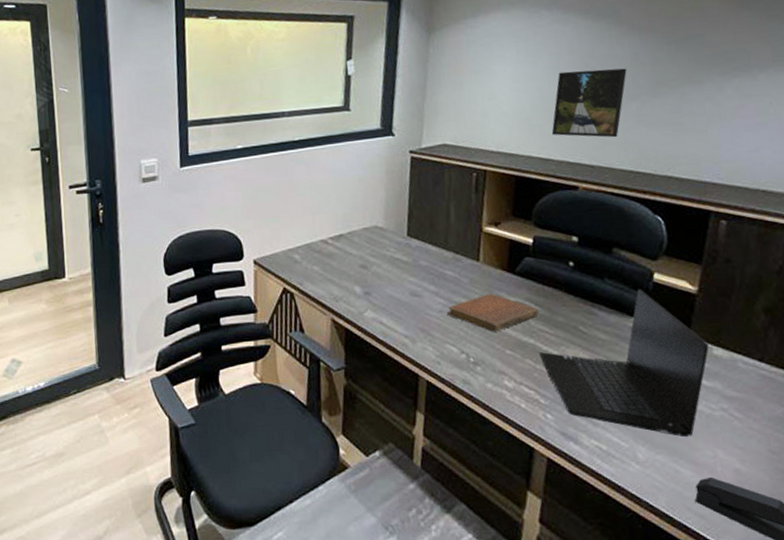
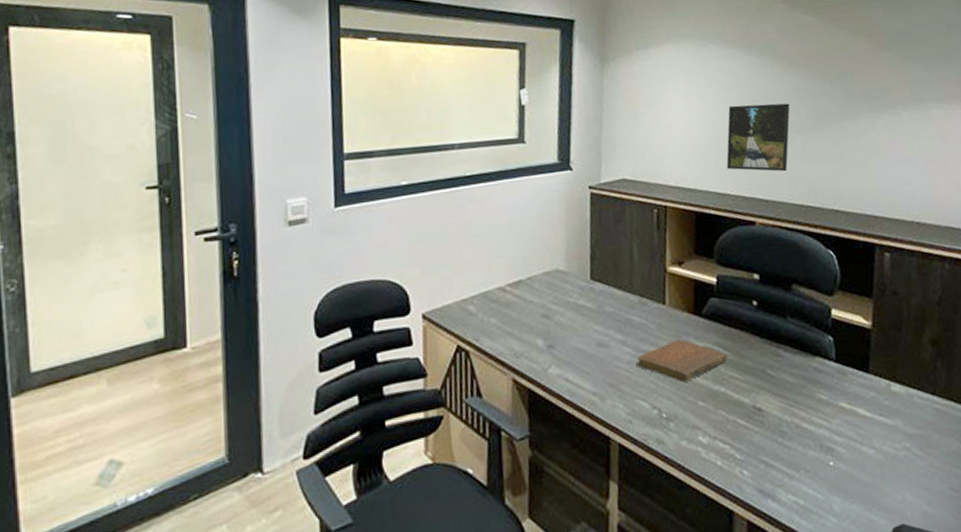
laptop: present [538,289,709,438] -> none [730,326,888,483]

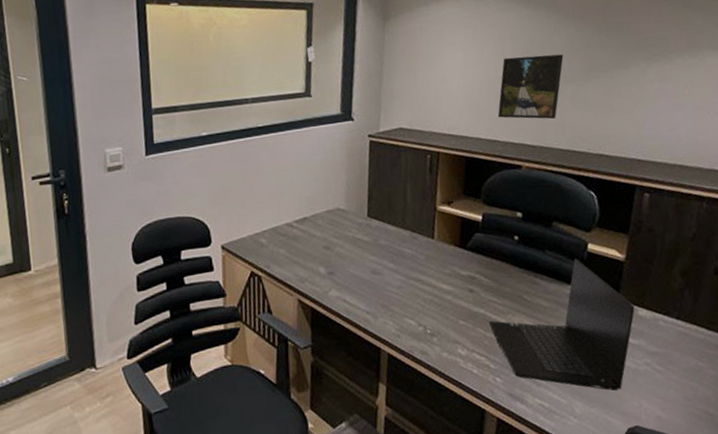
notebook: present [636,338,728,383] -> none [406,268,488,305]
laptop: none [730,326,888,483] -> present [488,258,635,392]

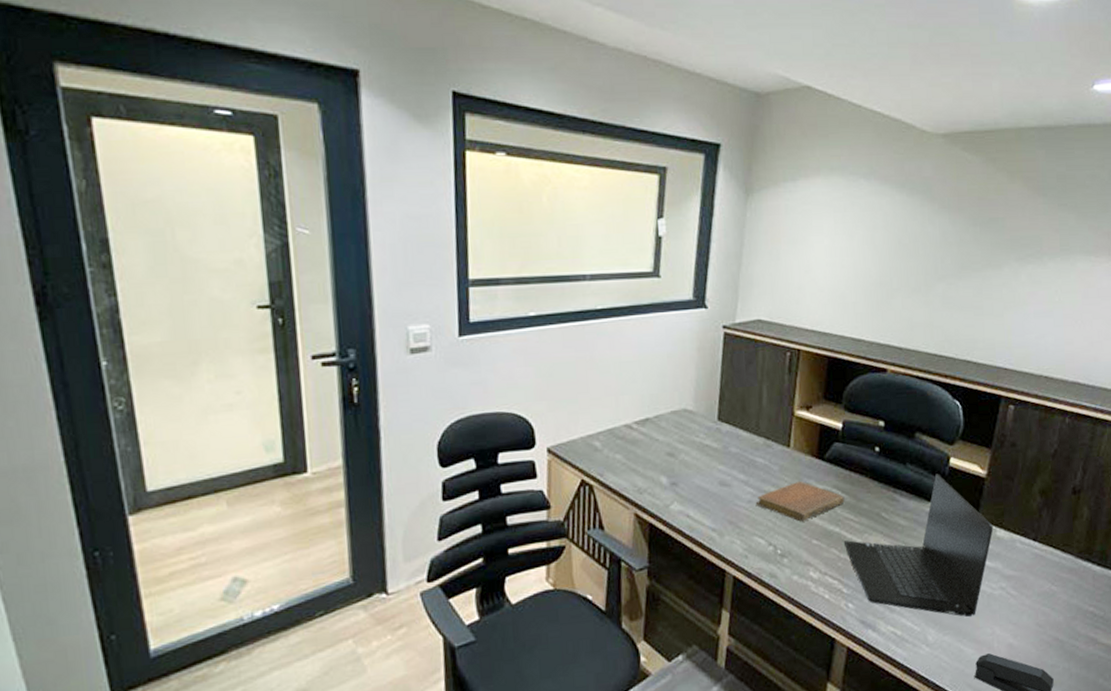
notebook: none [406,268,488,305] -> present [756,480,845,522]
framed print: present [497,54,564,120] -> none [864,247,936,320]

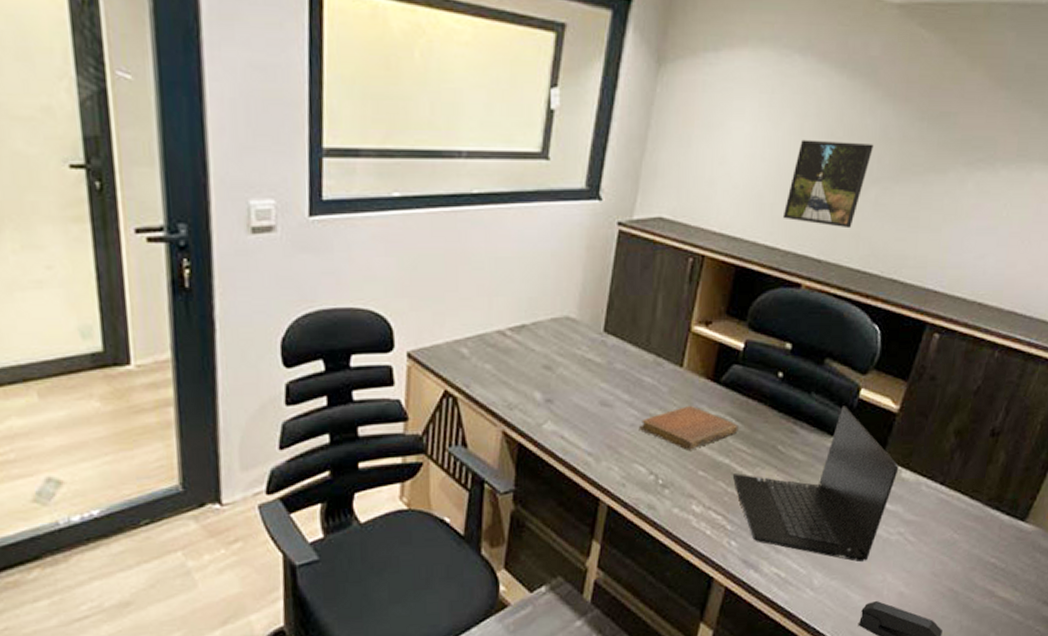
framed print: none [864,247,936,320] -> present [782,139,874,229]

